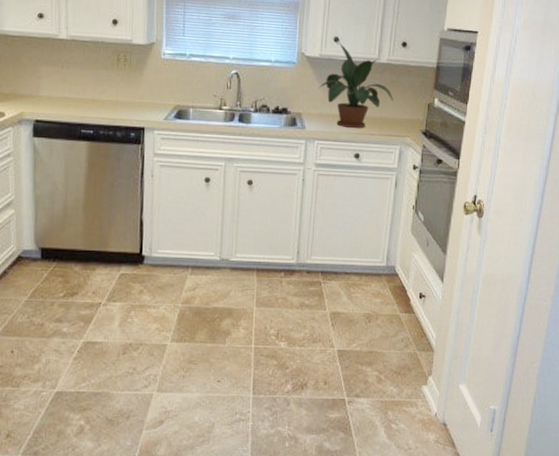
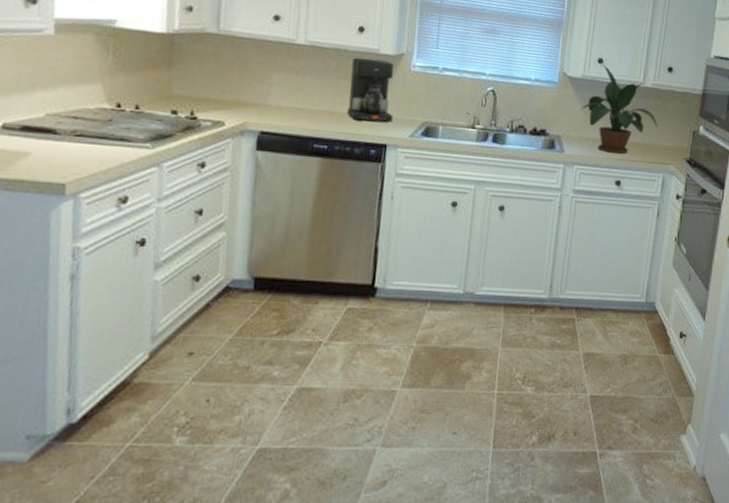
coffee maker: none [107,48,149,108] -> present [346,57,395,122]

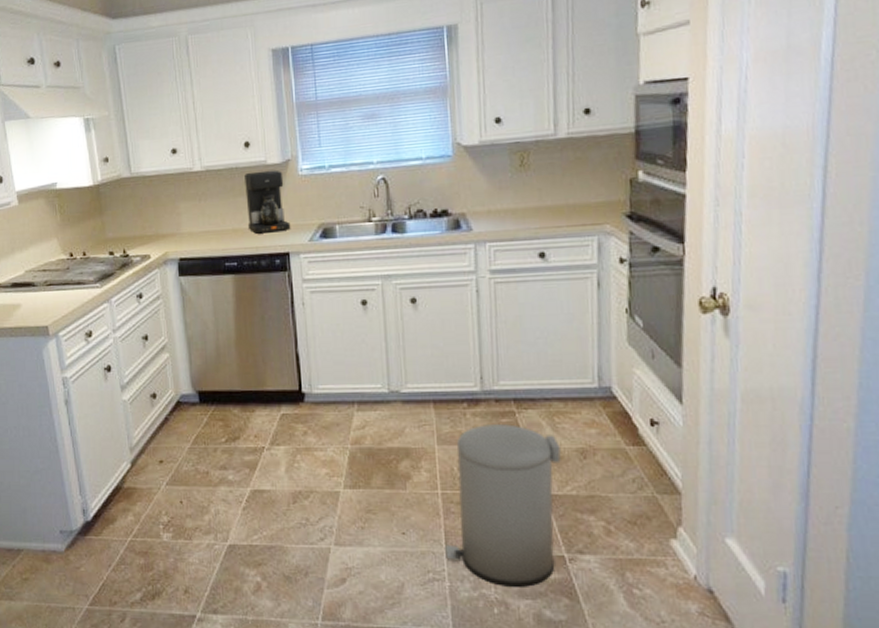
pedal bin: none [490,330,608,482] -> present [444,424,561,587]
potted plant: present [579,65,658,154] -> none [482,124,582,223]

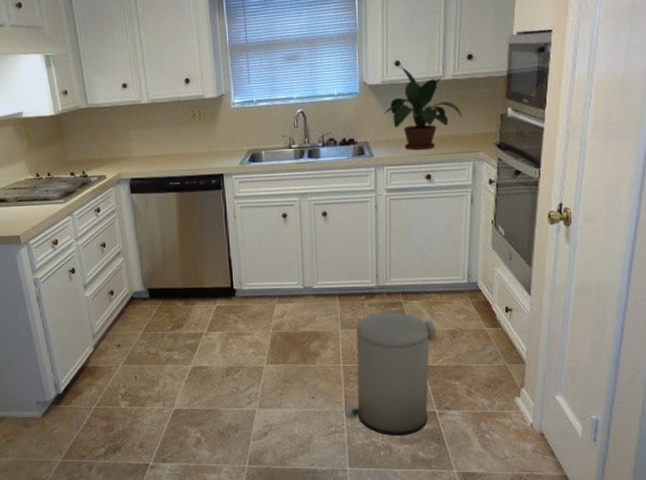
coffee maker: present [244,170,291,234] -> none [185,103,225,158]
potted plant: none [482,124,582,223] -> present [382,67,462,150]

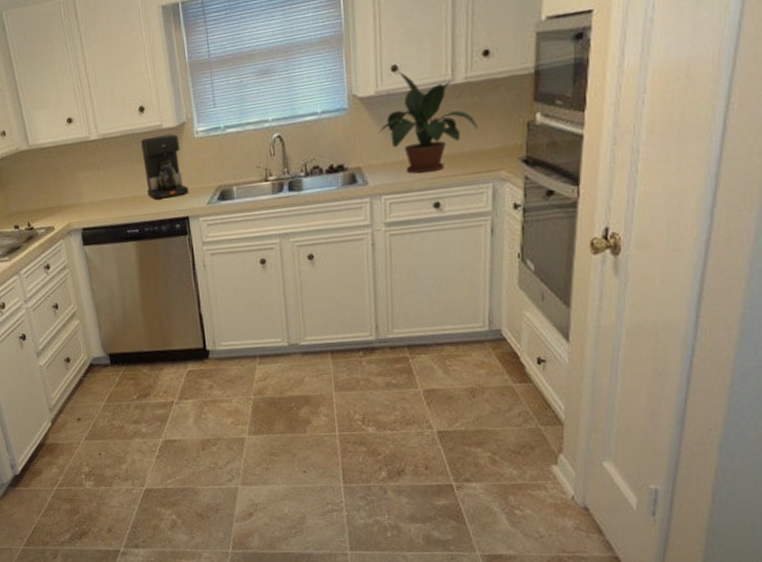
coffee maker: none [185,103,225,158] -> present [141,134,189,200]
pedal bin: present [344,312,436,435] -> none [341,369,451,513]

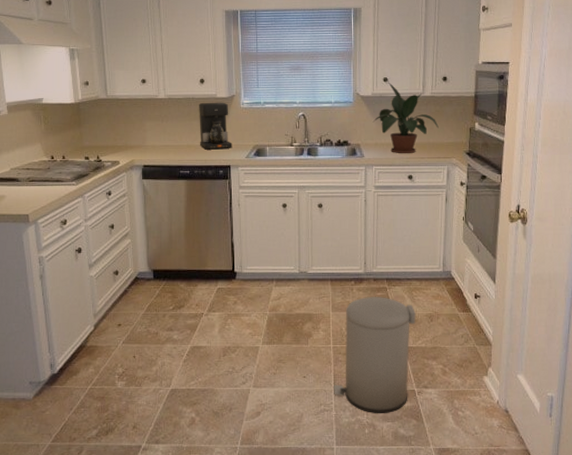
pedal bin: none [341,369,451,513] -> present [332,297,416,413]

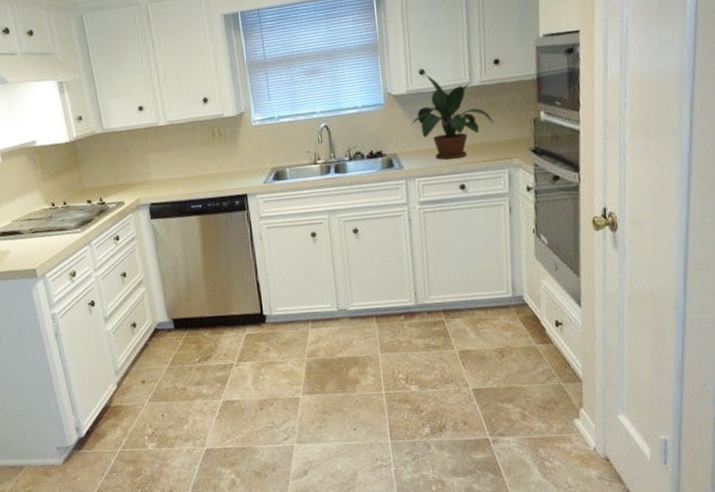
coffee maker: present [199,102,233,150] -> none [204,122,247,179]
pedal bin: present [332,297,416,413] -> none [389,332,484,468]

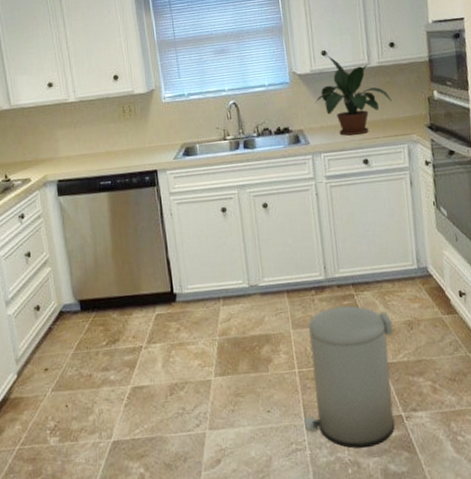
pedal bin: none [389,332,484,468] -> present [303,305,395,448]

